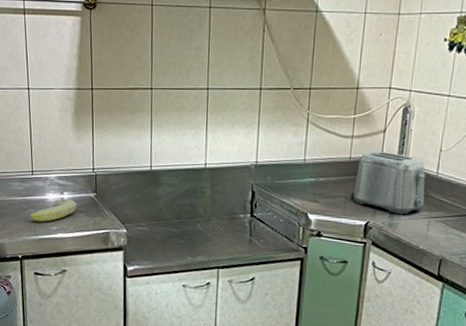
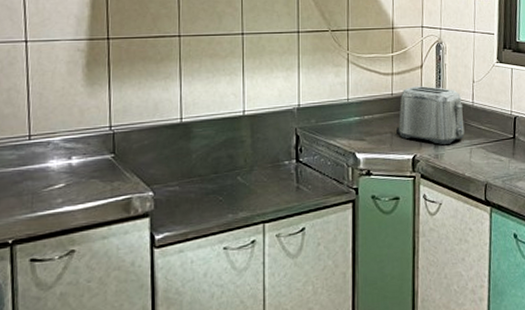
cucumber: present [29,199,77,222] -> none [24,163,90,196]

